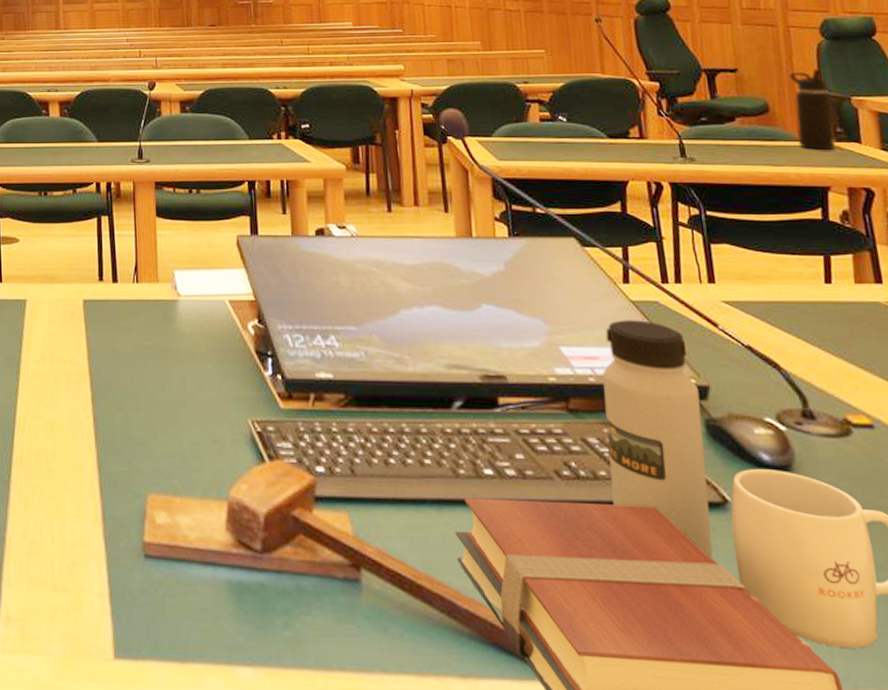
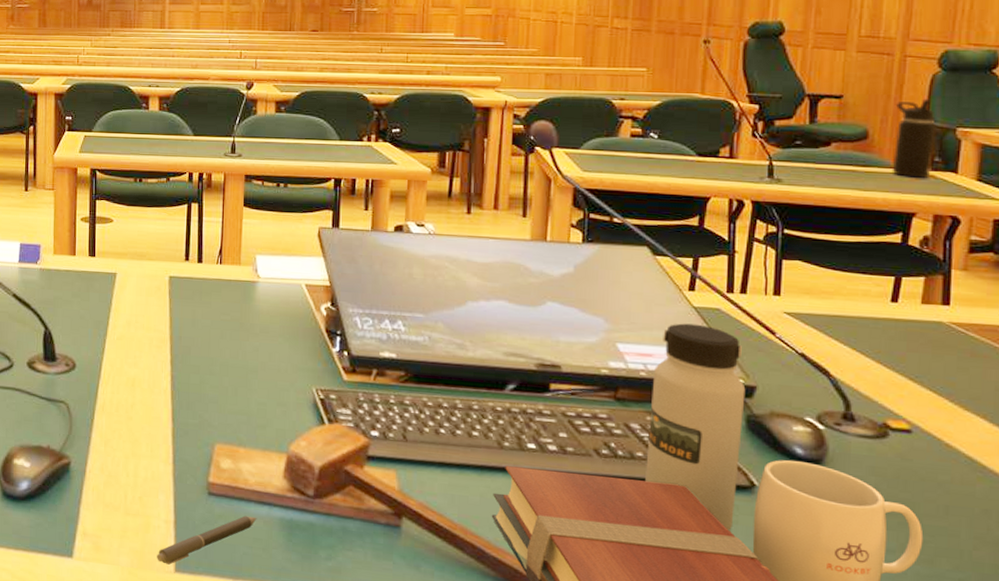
pen: none [92,581,202,650] -> present [157,516,257,565]

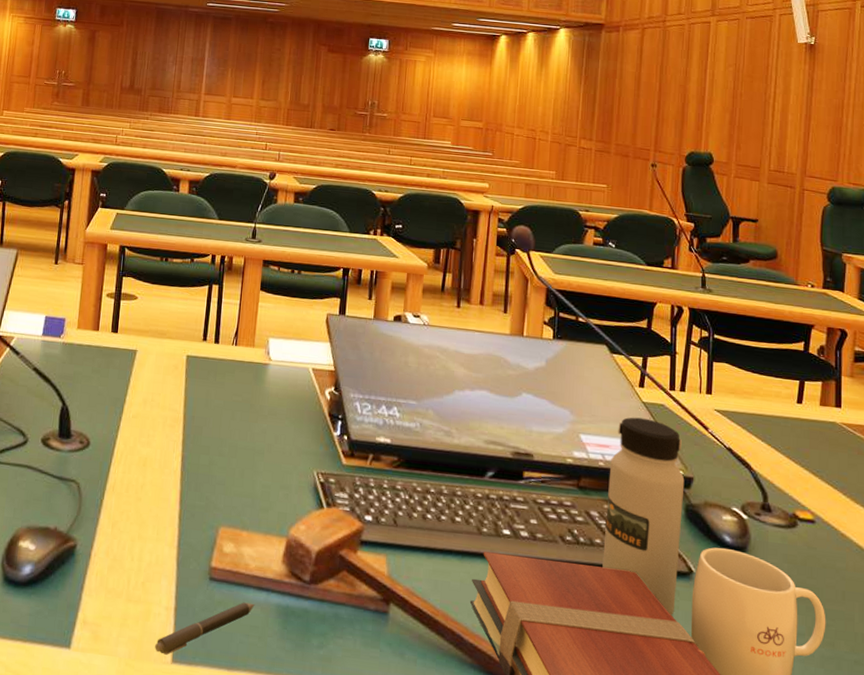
water bottle: present [891,98,937,178] -> none [795,226,828,295]

